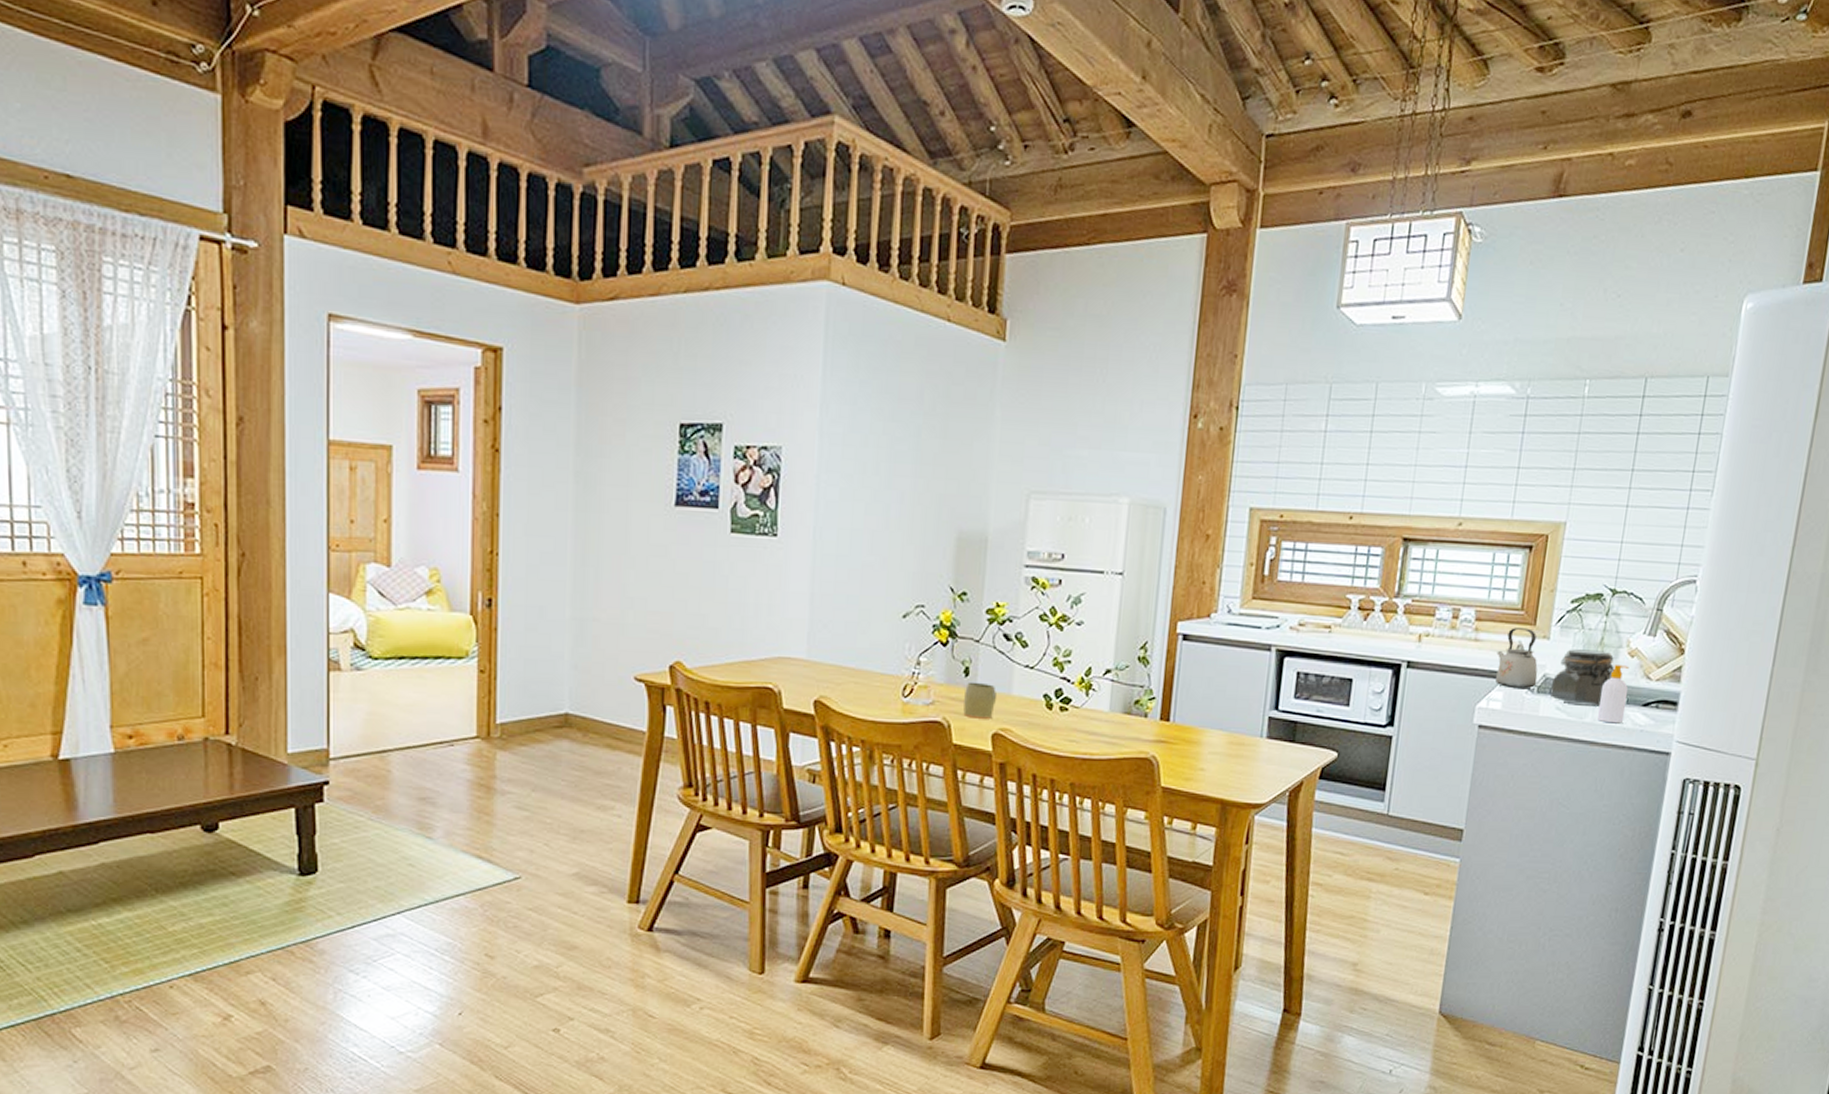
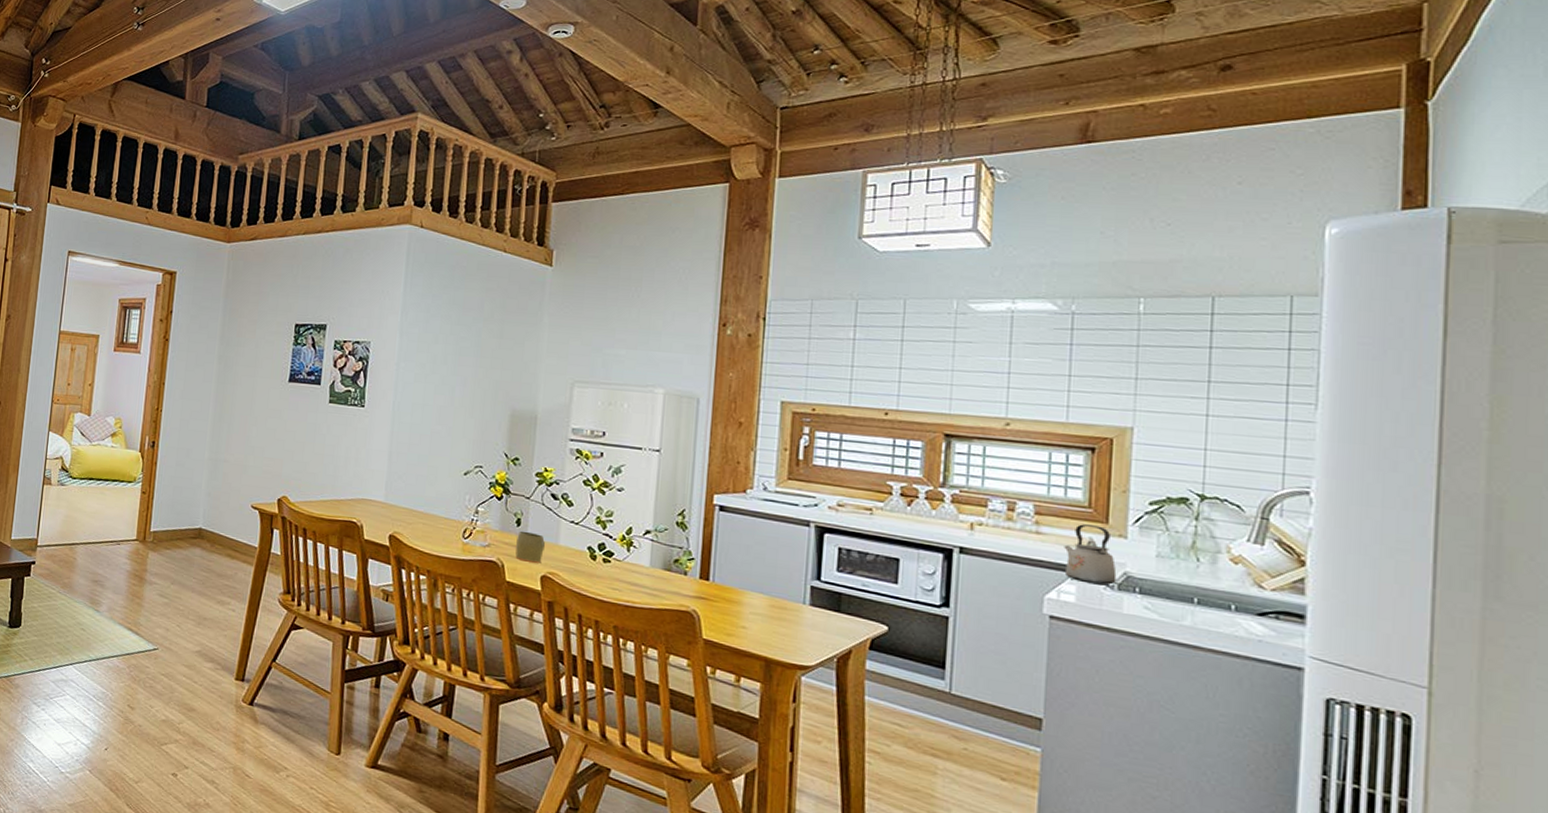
jar: present [1550,649,1615,706] -> none [1134,550,1215,610]
soap bottle: present [1598,665,1629,724] -> none [1198,570,1236,631]

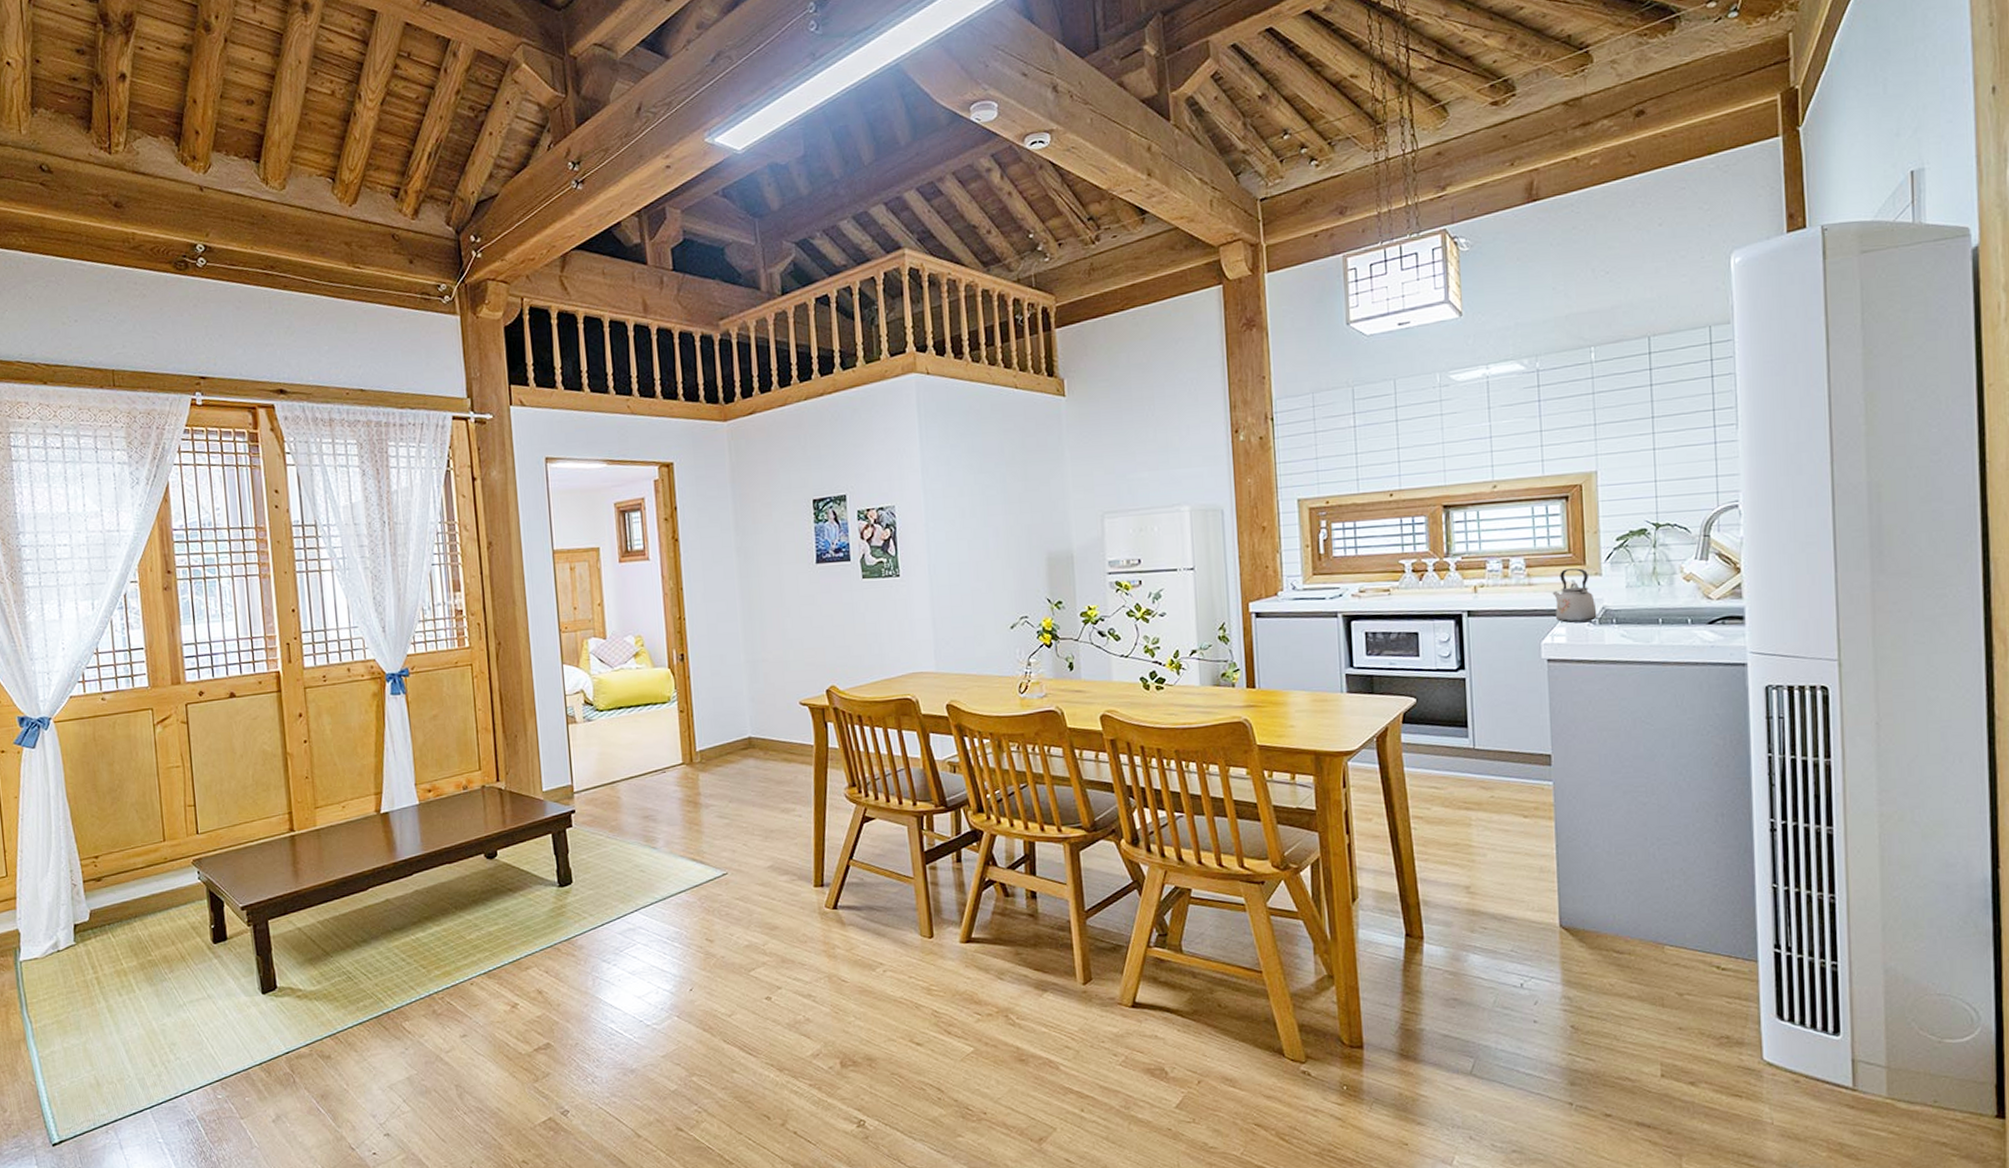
mug: present [515,530,546,563] -> none [1071,674,1100,705]

